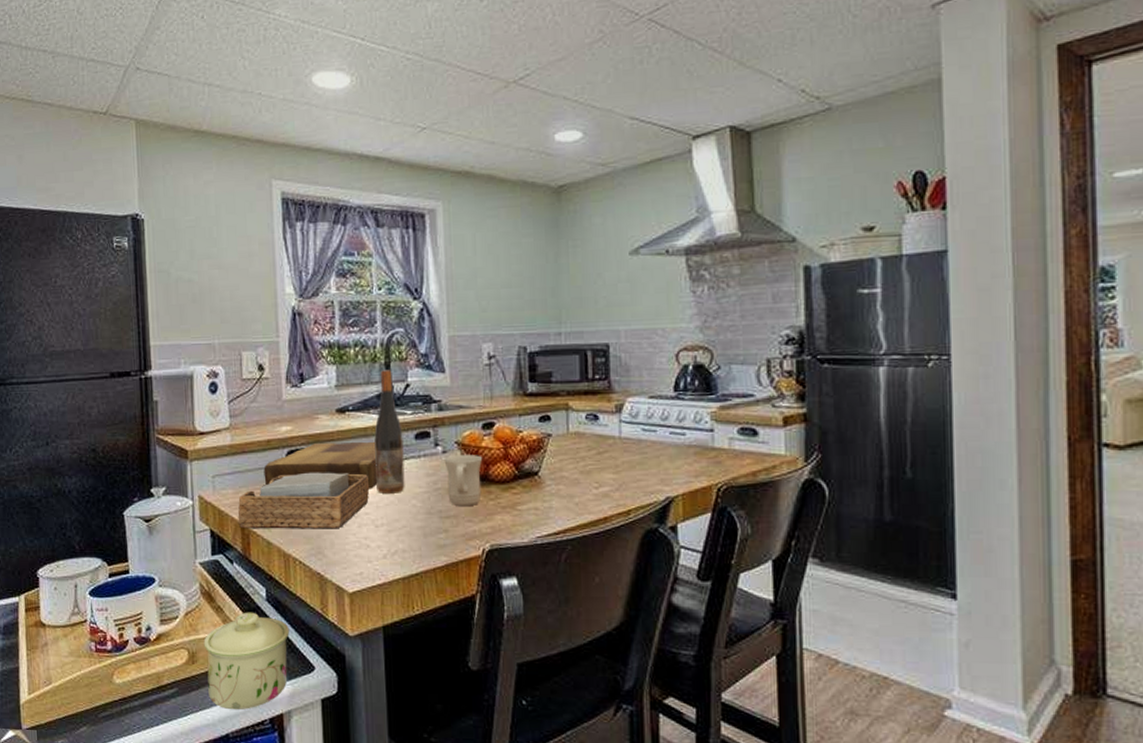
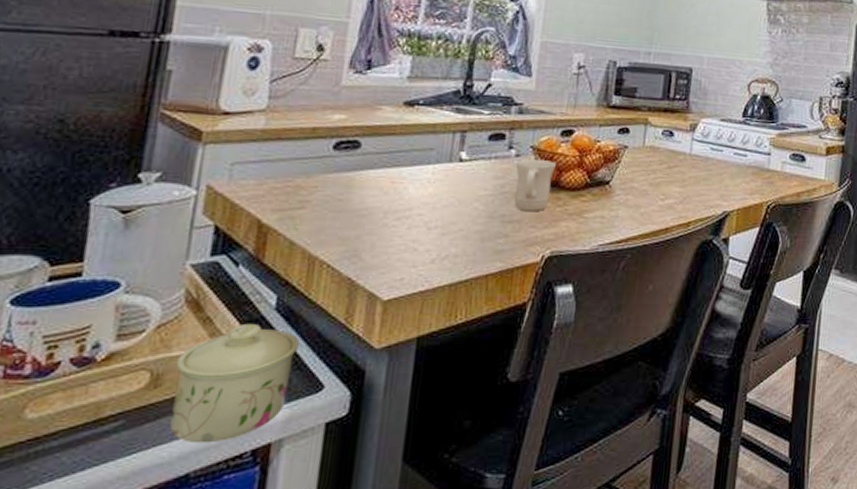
napkin holder: present [238,472,370,529] -> none [255,166,430,230]
cutting board: present [263,441,378,489] -> none [300,136,444,189]
wine bottle: present [374,370,405,493] -> none [436,66,476,195]

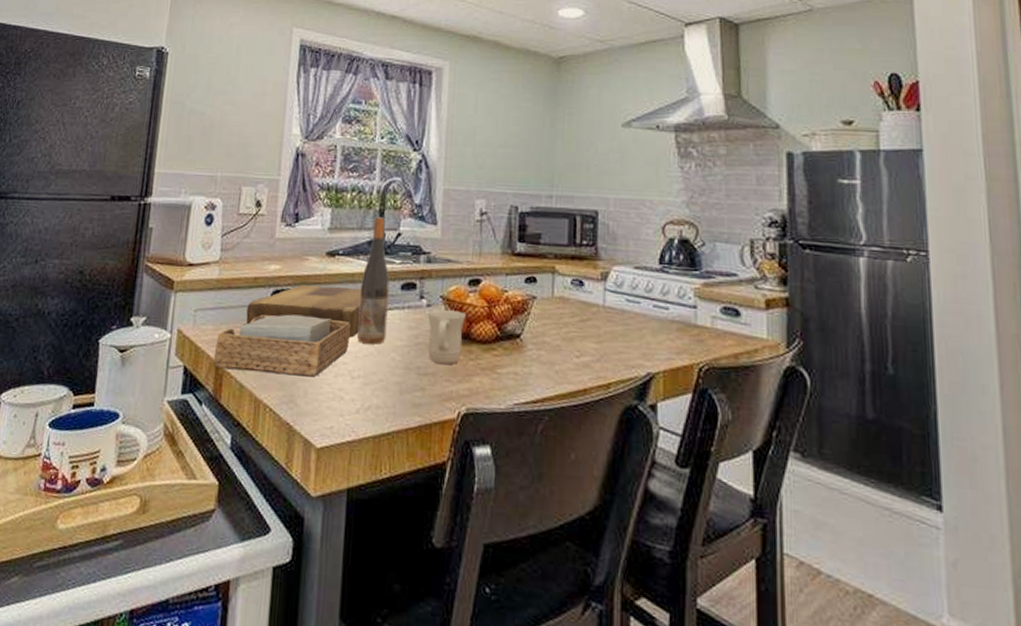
sugar bowl: present [170,323,300,443] -> none [154,459,250,572]
napkin holder: none [255,166,430,230] -> present [213,314,351,377]
cutting board: none [300,136,444,189] -> present [246,285,362,338]
wine bottle: none [436,66,476,195] -> present [357,217,390,345]

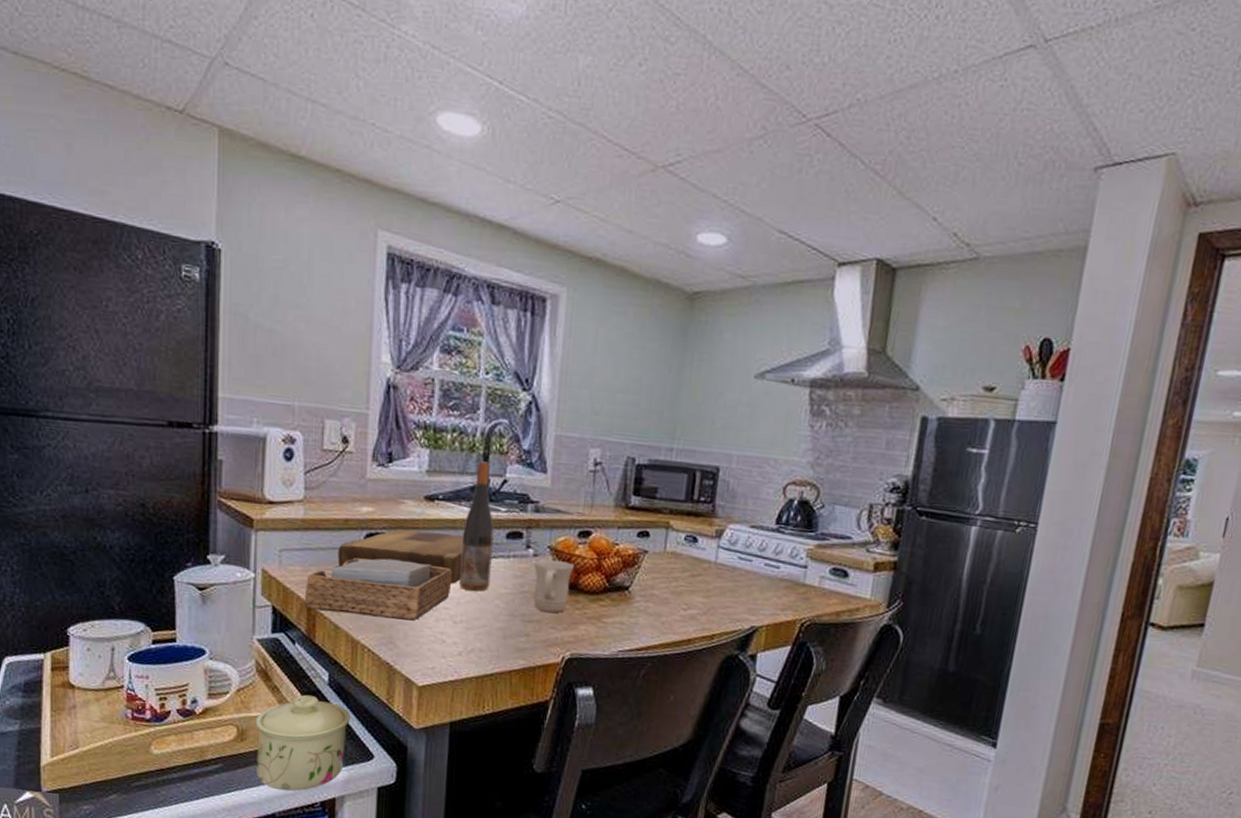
sugar bowl: none [154,459,250,572] -> present [255,694,350,791]

